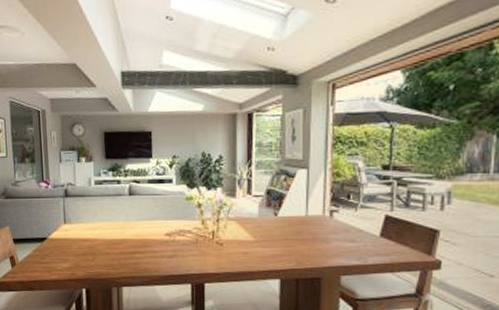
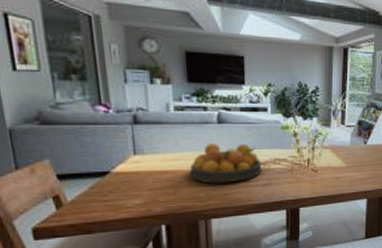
fruit bowl: none [105,214,167,253] -> present [189,143,261,184]

